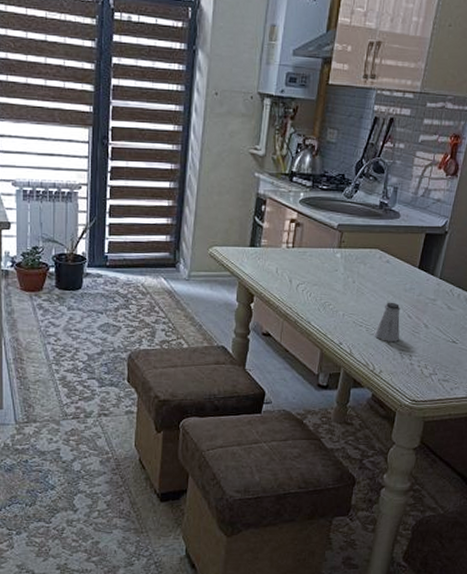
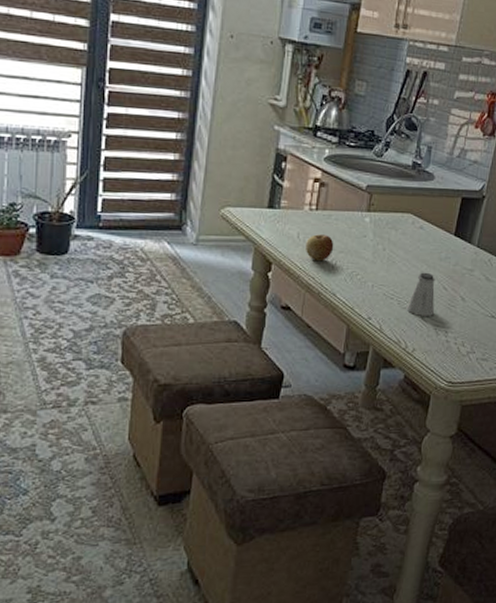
apple: none [282,269,309,293] -> present [305,234,334,262]

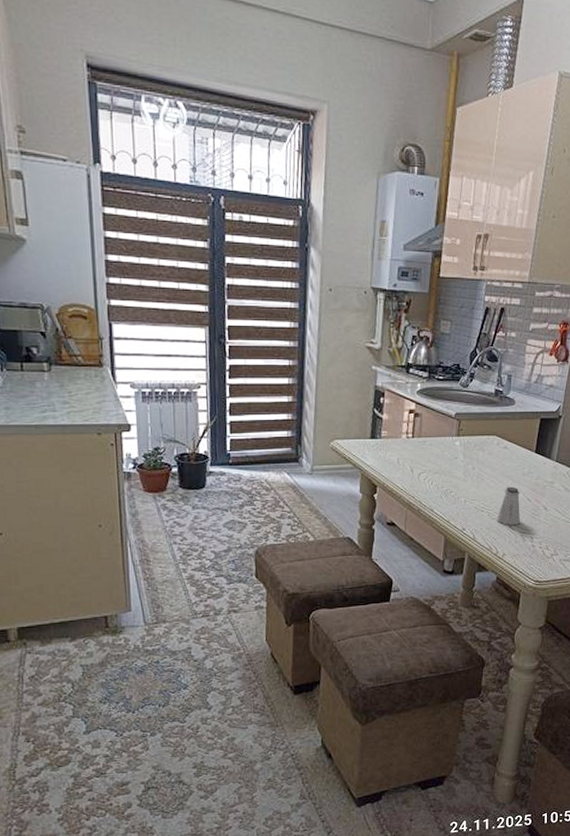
apple: present [305,234,334,262] -> none [404,459,430,482]

